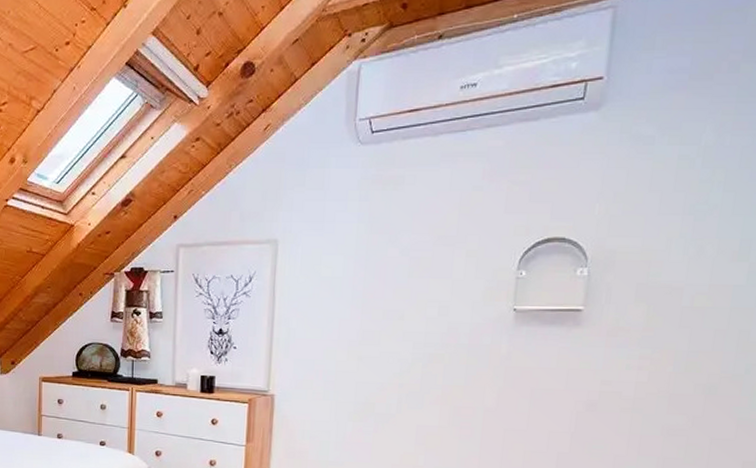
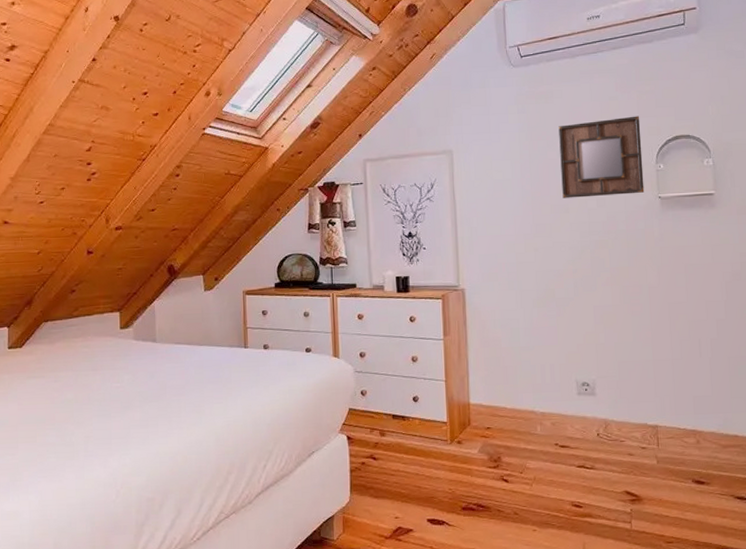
home mirror: none [399,211,507,304] -> present [558,116,645,198]

